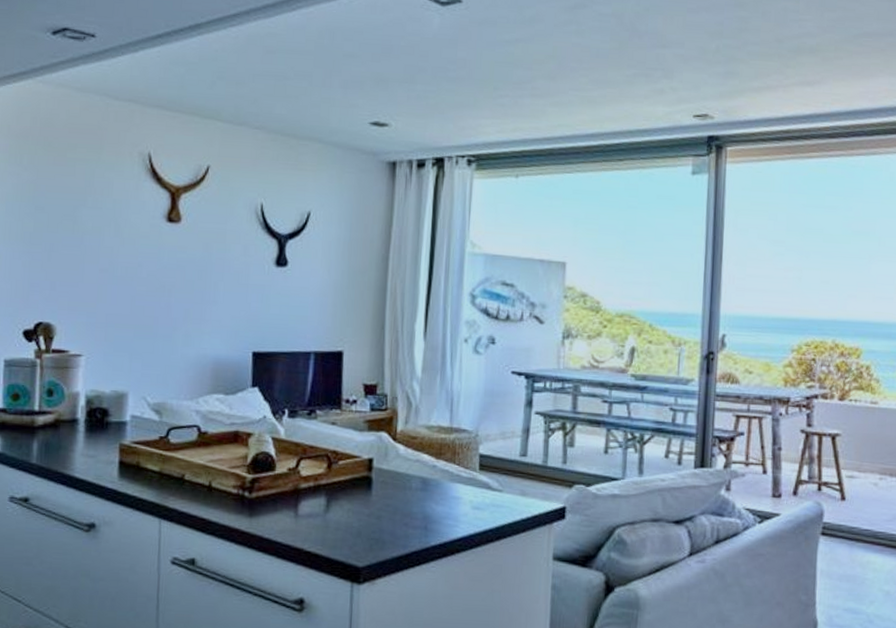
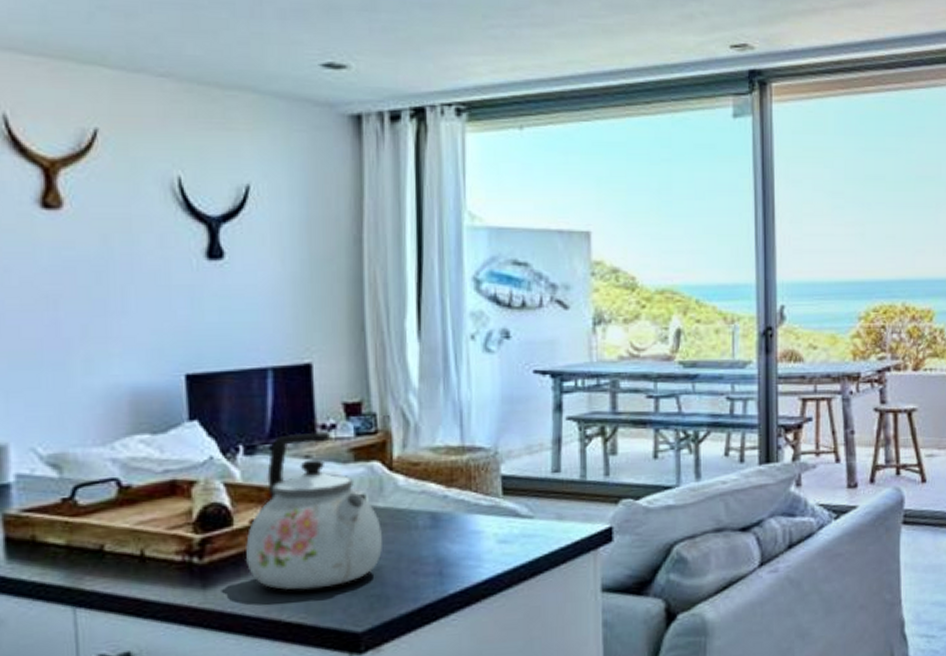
kettle: none [281,404,384,528] -> present [245,431,382,590]

